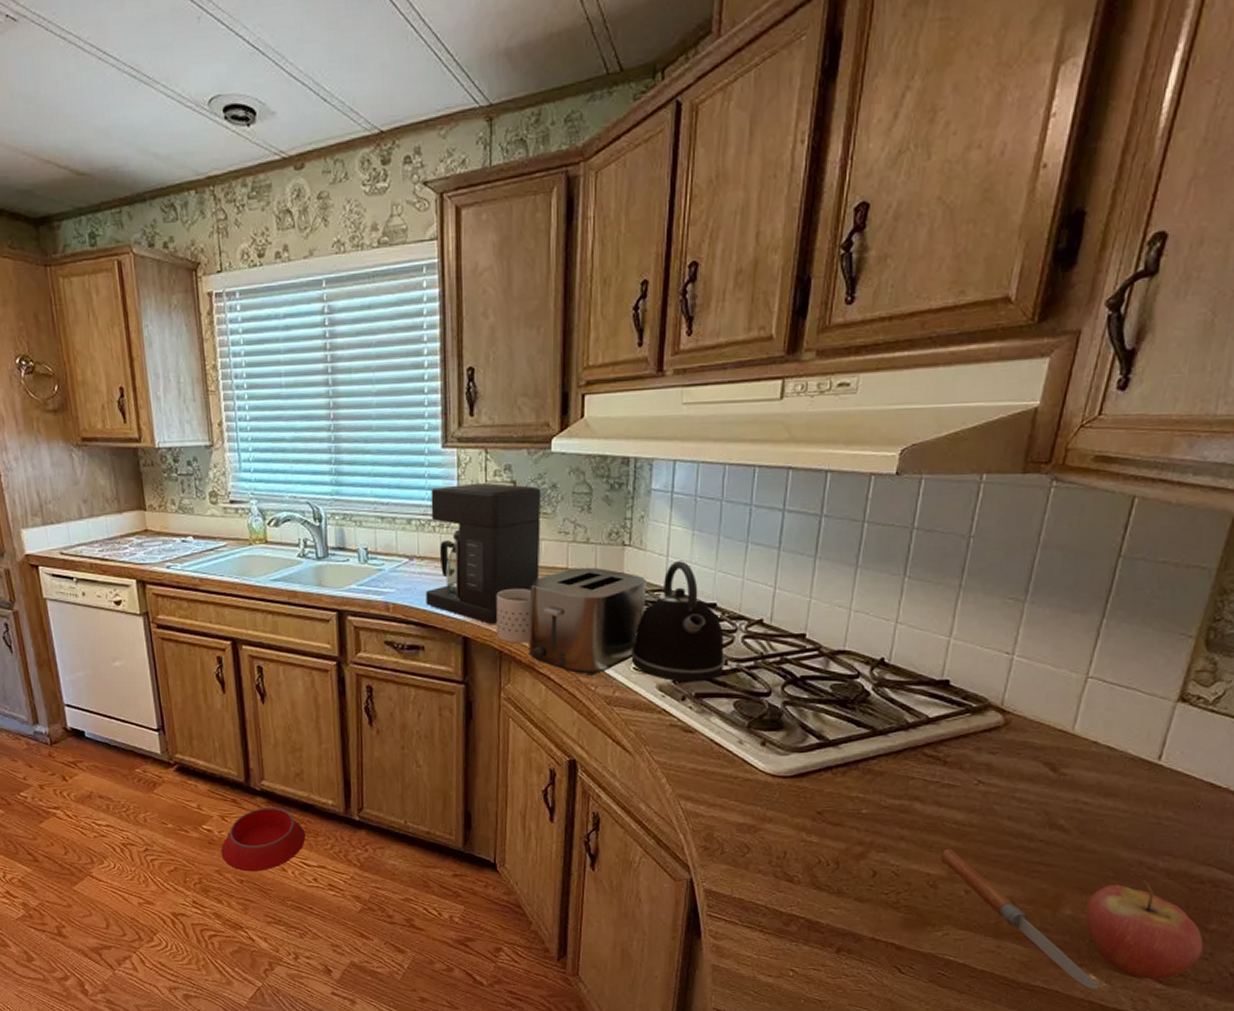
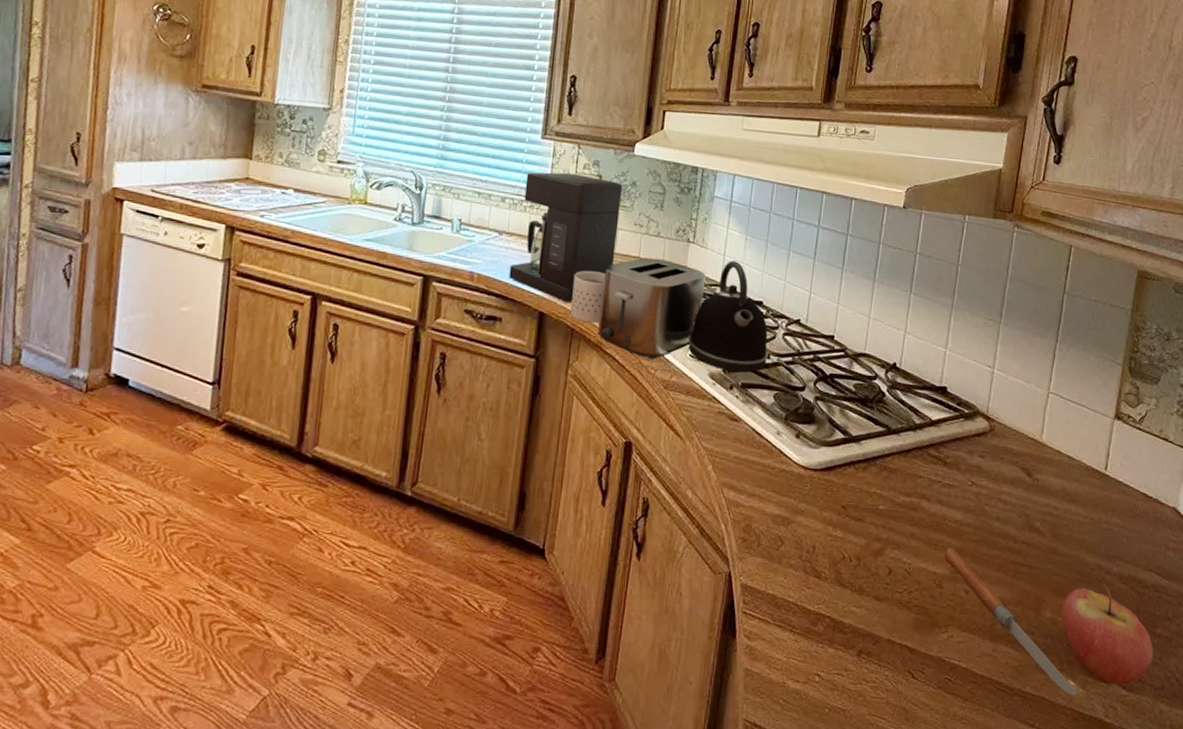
pet bowl: present [221,808,306,872] -> none [253,477,351,552]

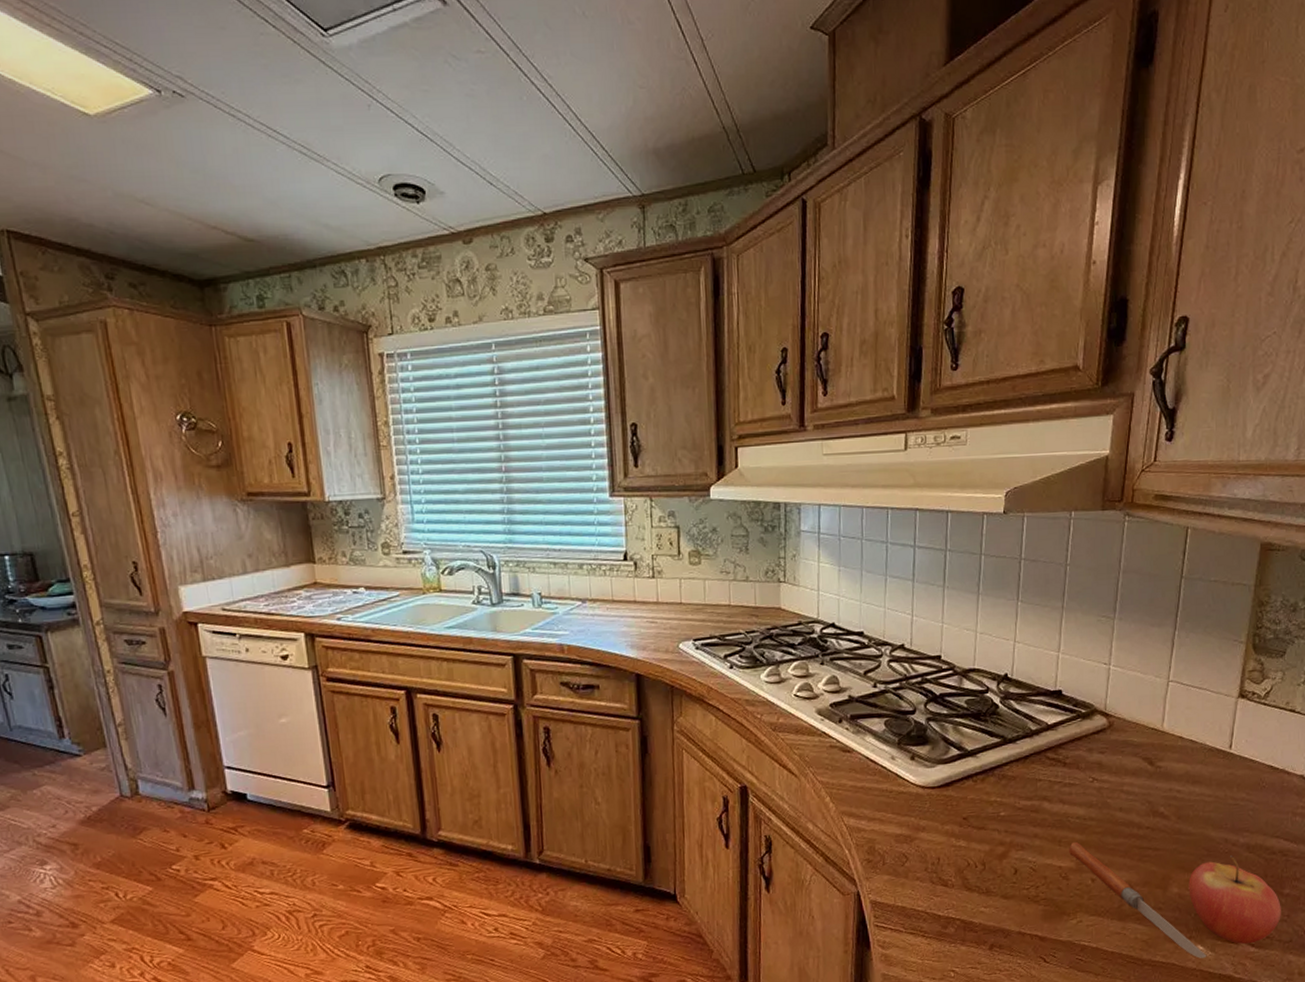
coffee maker: present [509,172,623,302] -> none [598,528,705,661]
mug: present [569,270,605,324] -> none [665,625,699,678]
toaster: present [598,257,706,359] -> none [696,603,802,704]
kettle: present [688,261,768,373] -> none [791,594,875,705]

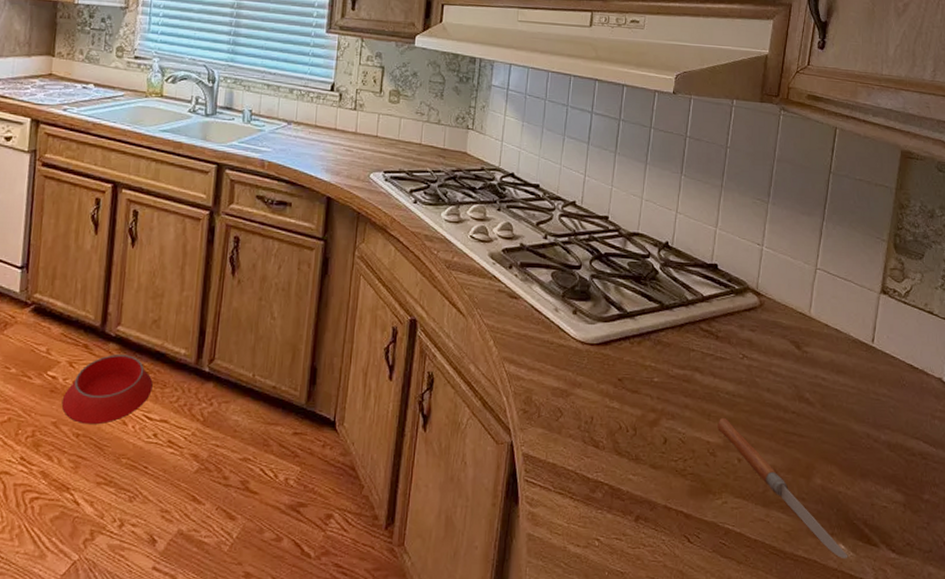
pet bowl: none [396,857,485,928] -> present [61,355,153,425]
fruit: present [1188,855,1281,944] -> none [831,452,921,549]

